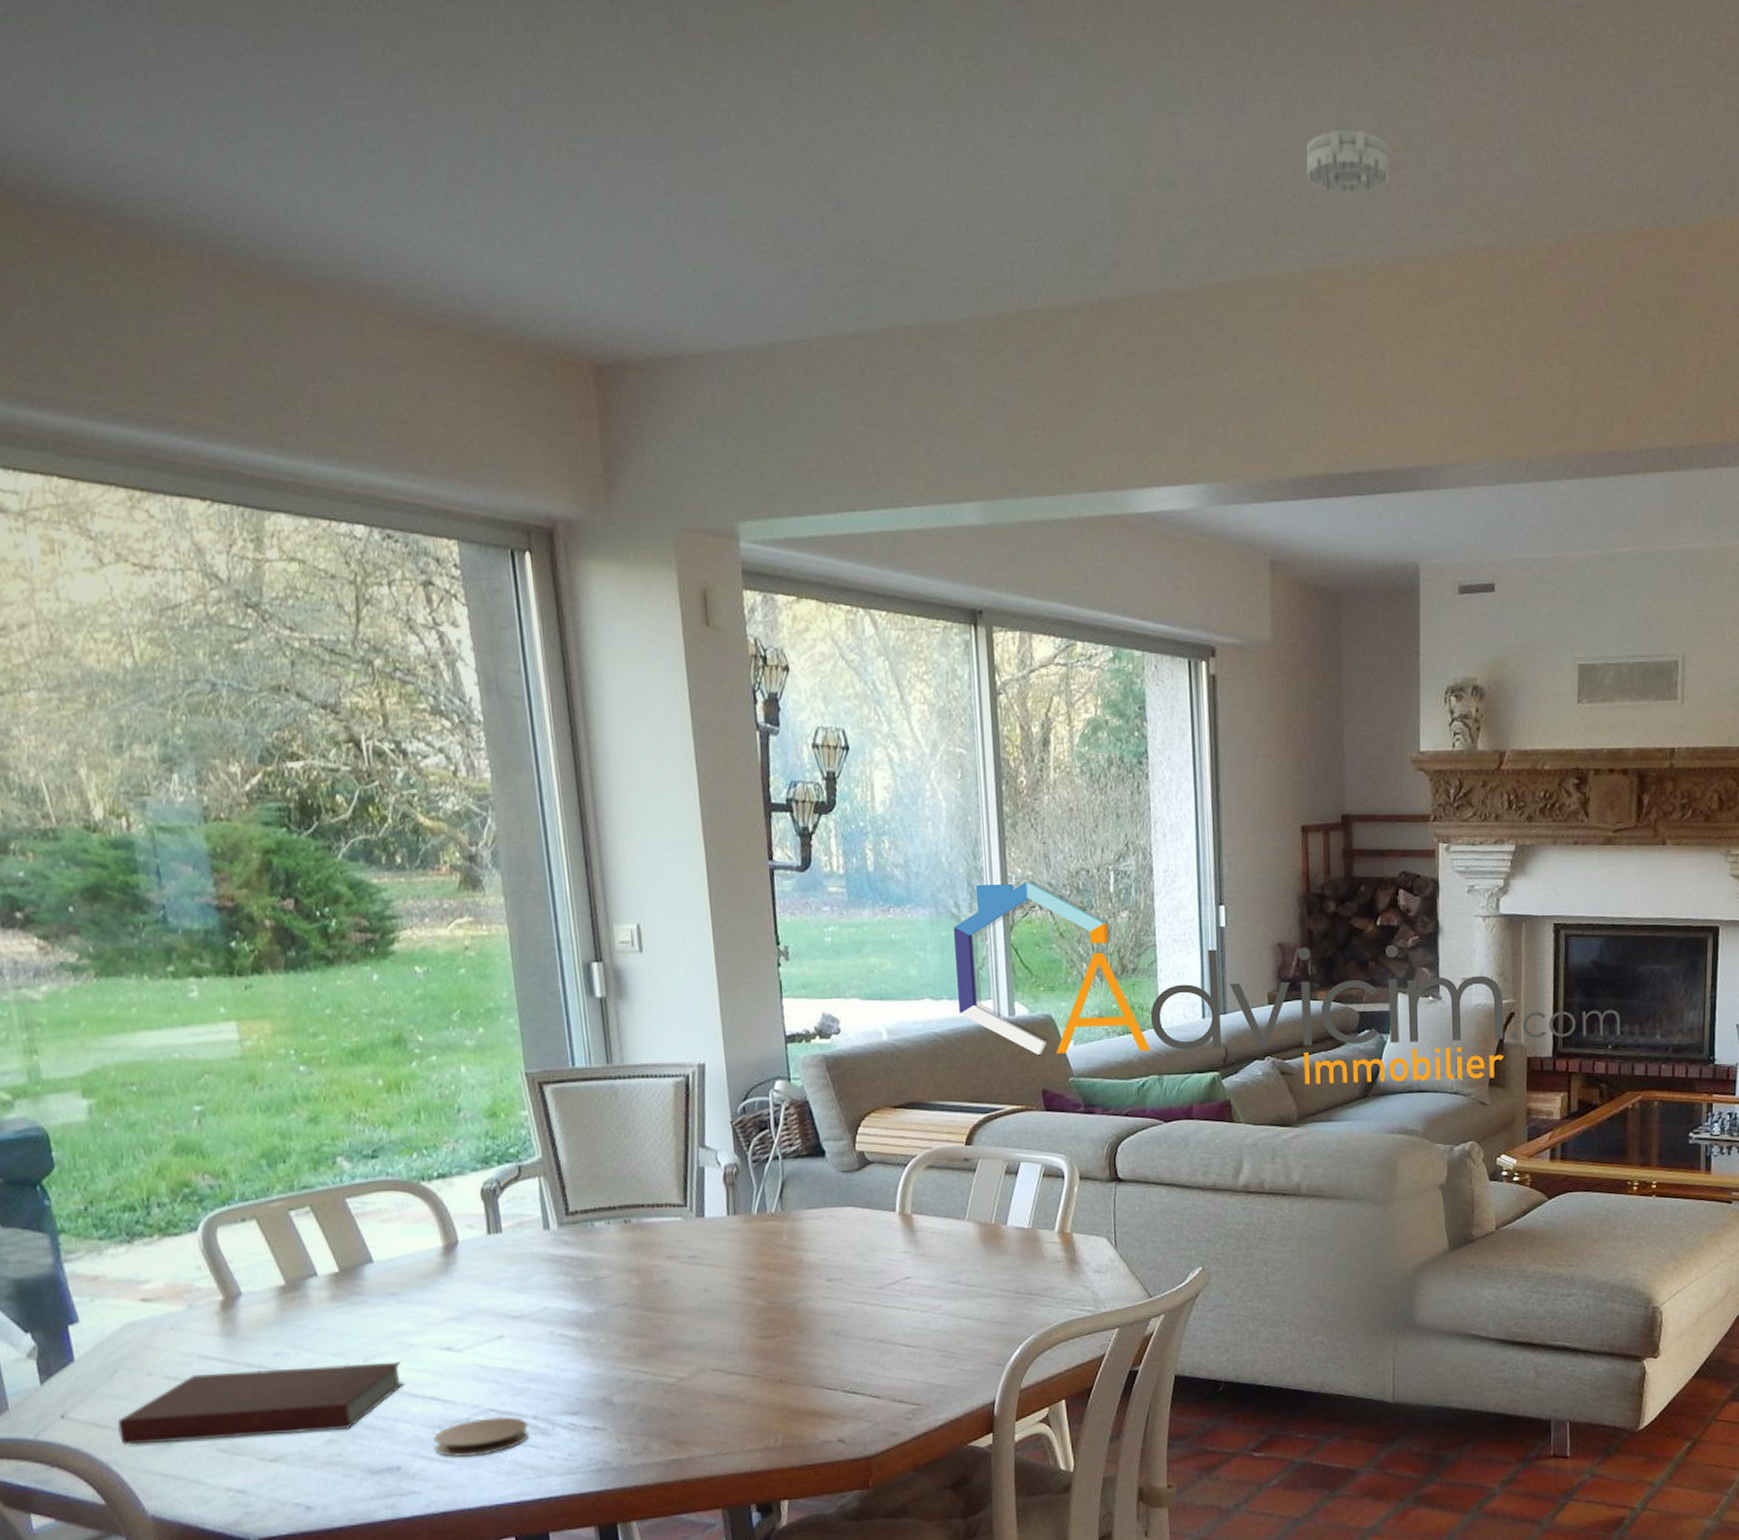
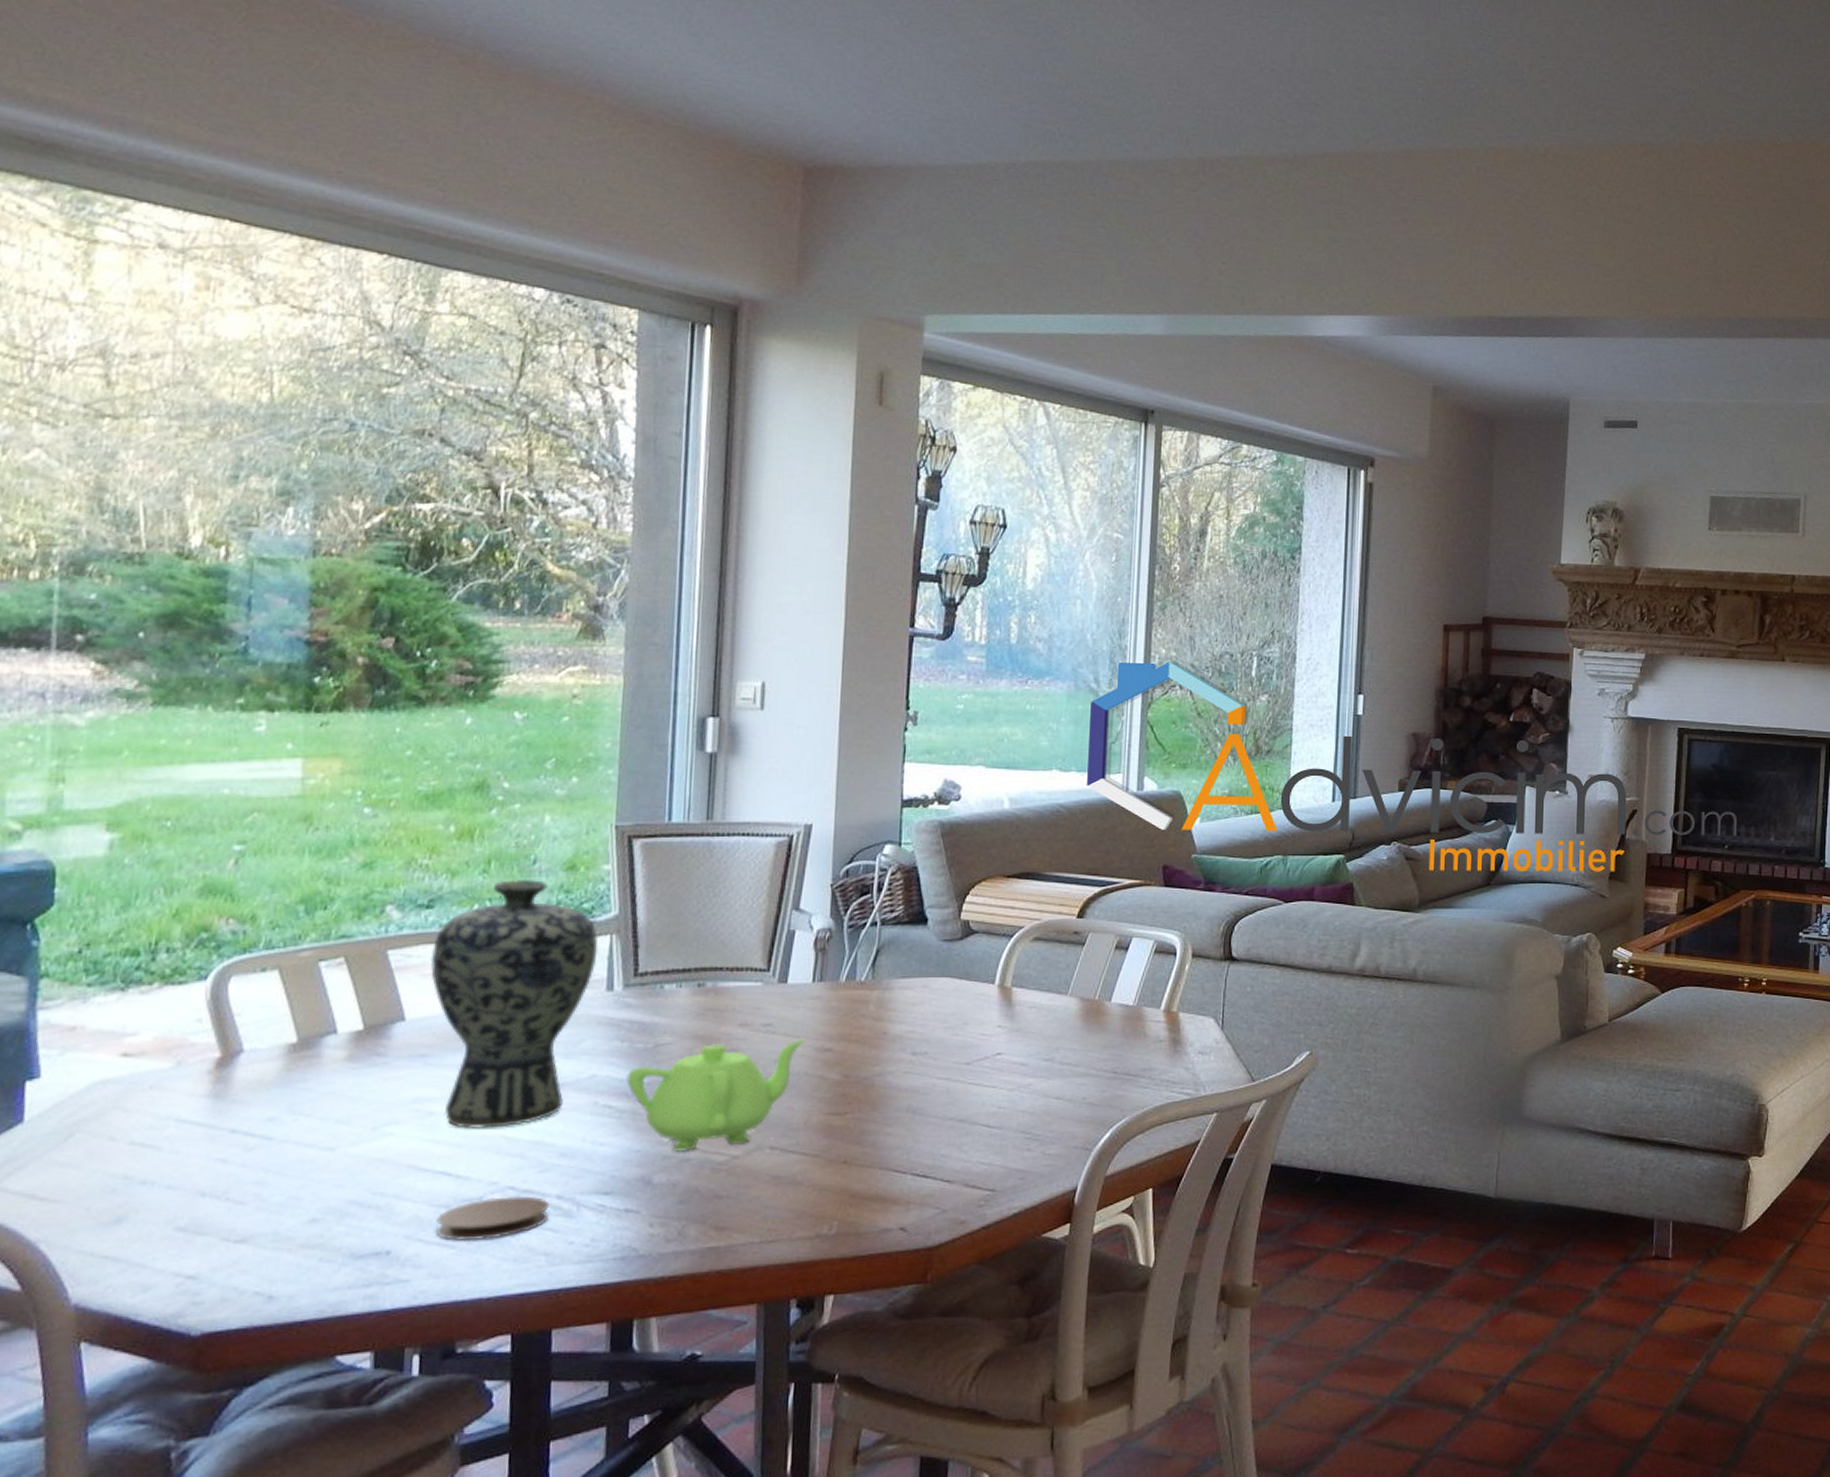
notebook: present [117,1361,405,1445] -> none [57,1131,415,1221]
vase: none [384,1127,531,1358] -> present [430,878,599,1128]
teapot: none [575,1269,729,1375] -> present [626,1038,806,1152]
smoke detector: present [1306,129,1390,194] -> none [1490,38,1564,90]

